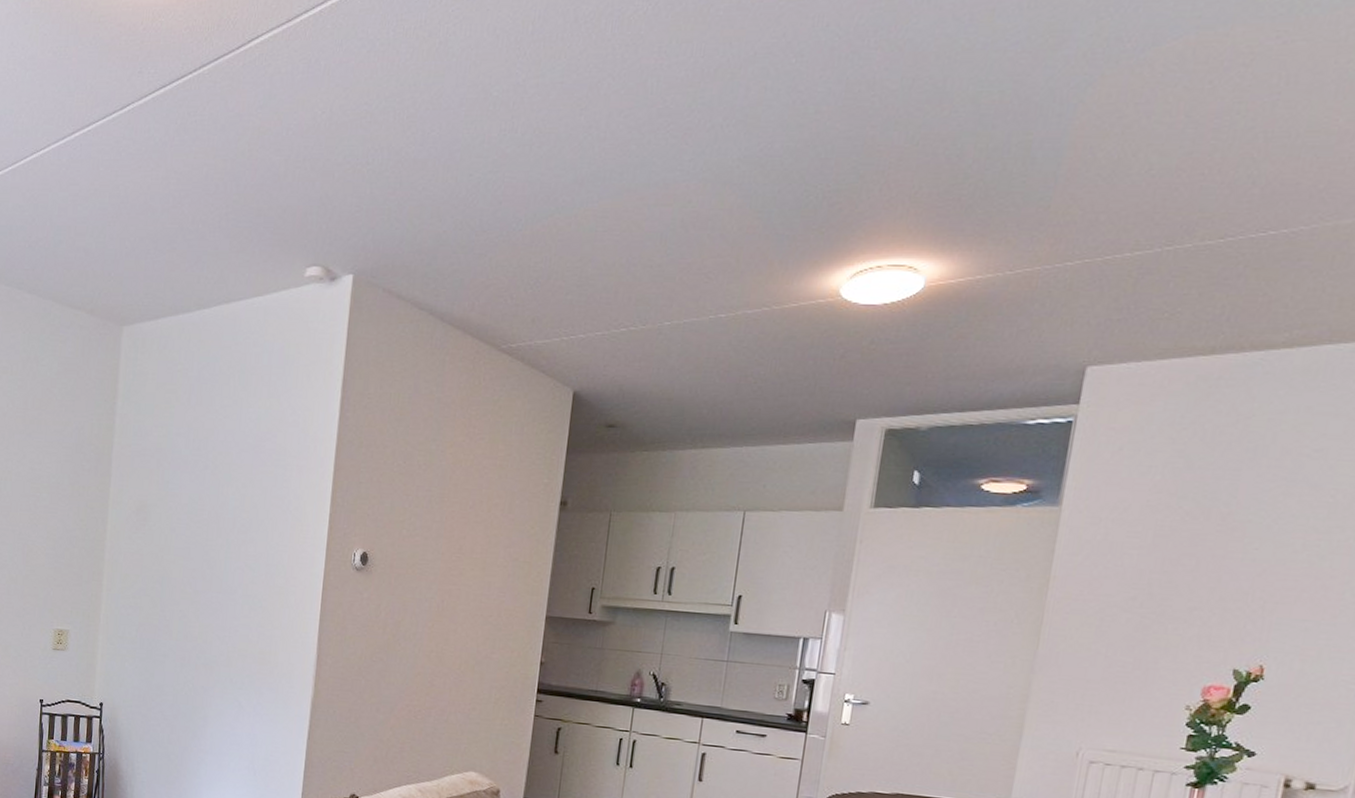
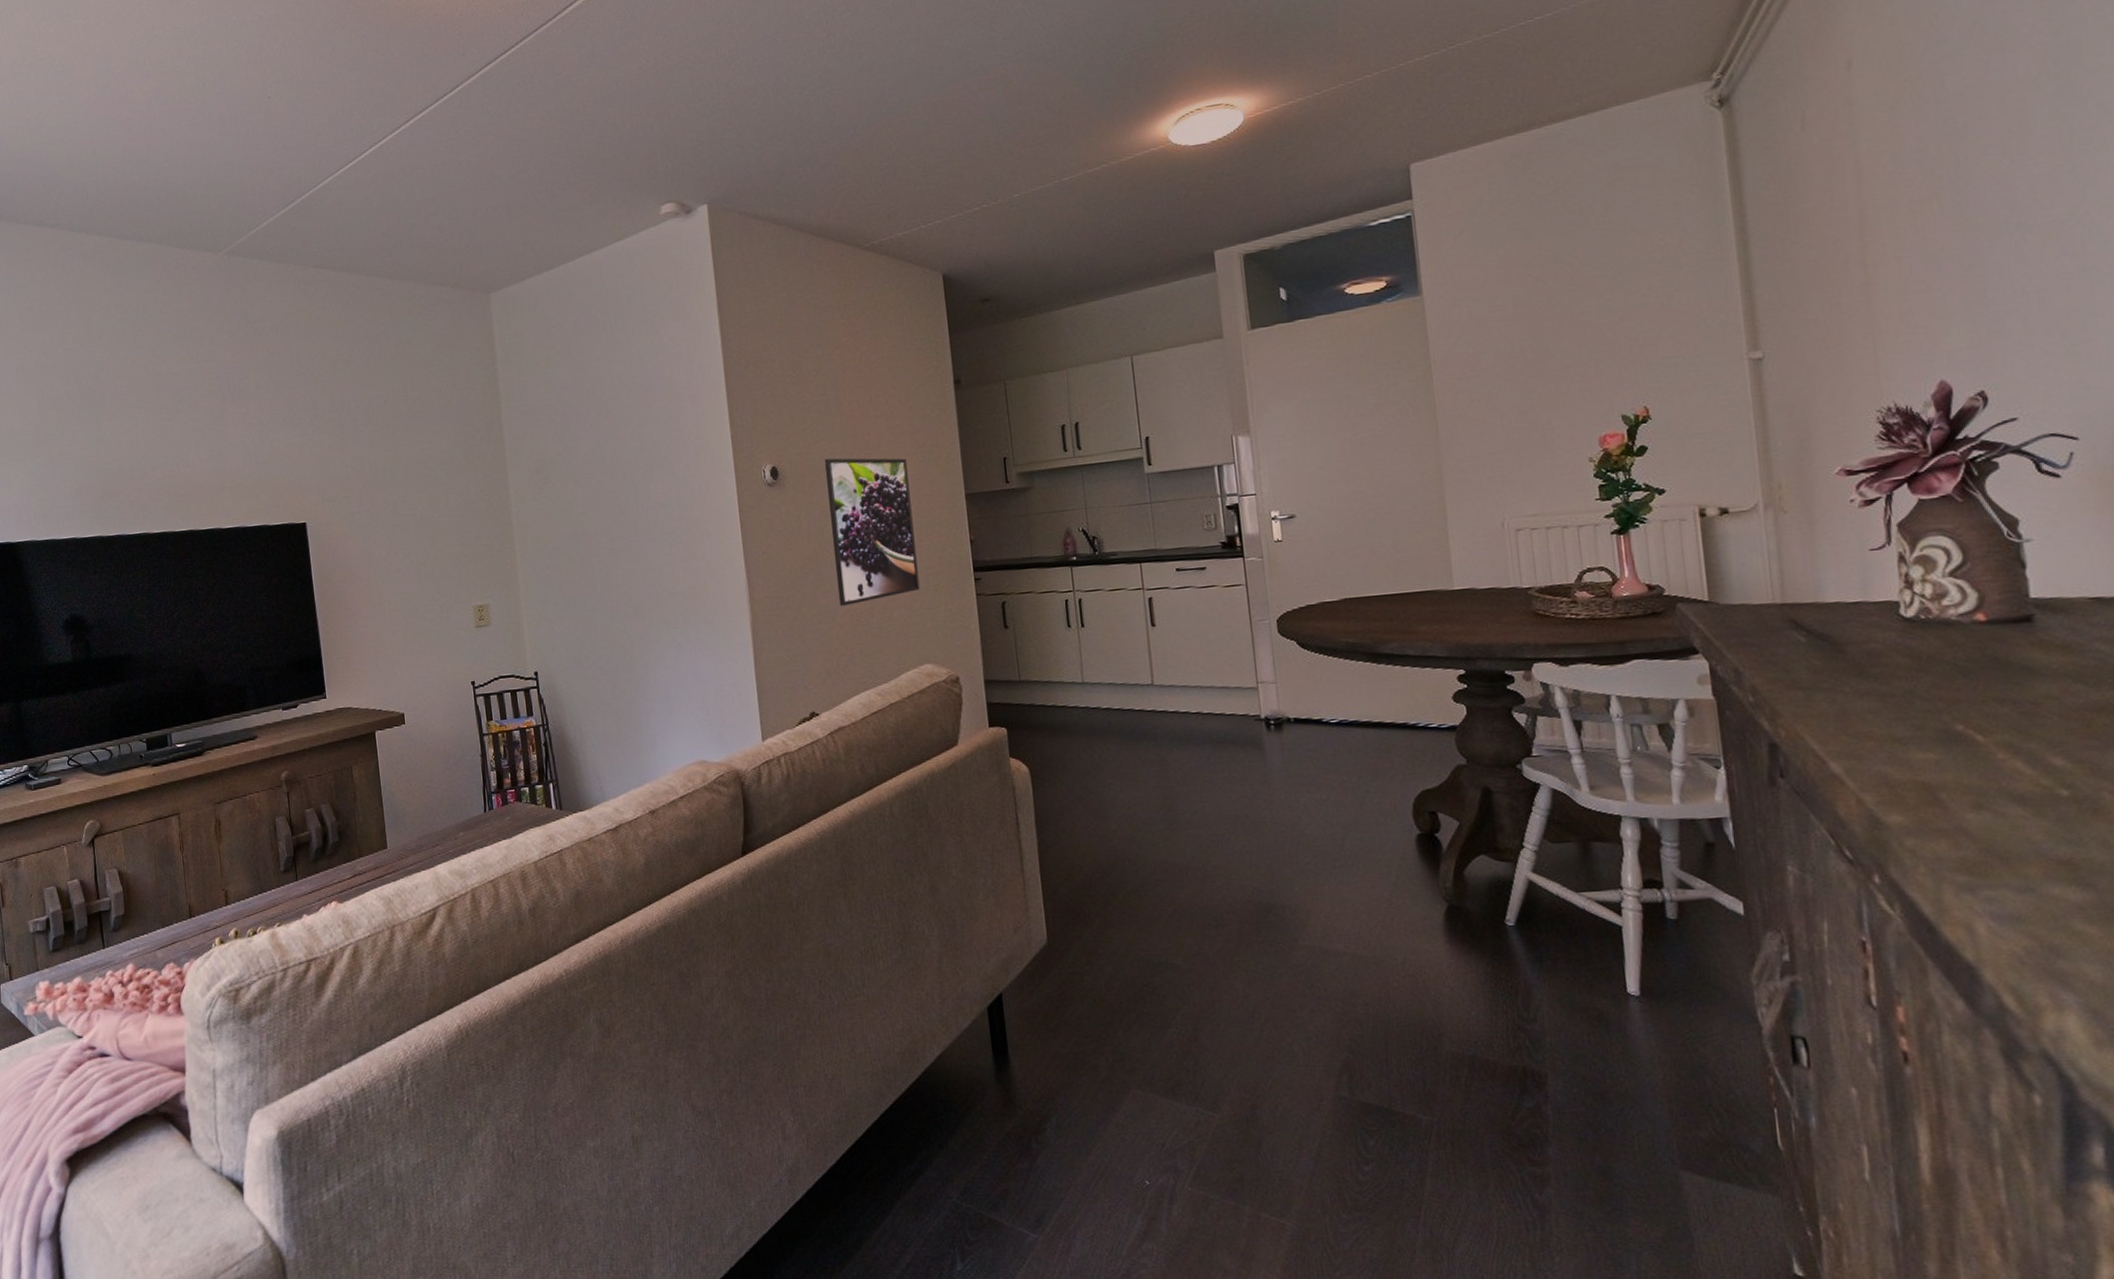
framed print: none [400,554,496,701] -> present [824,458,920,606]

